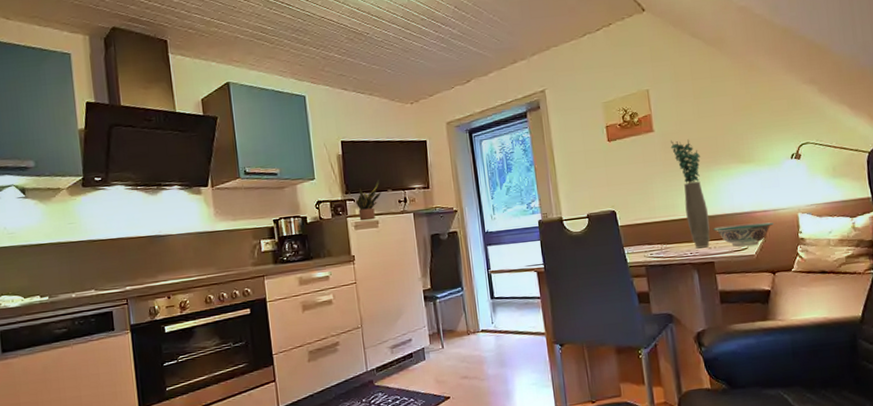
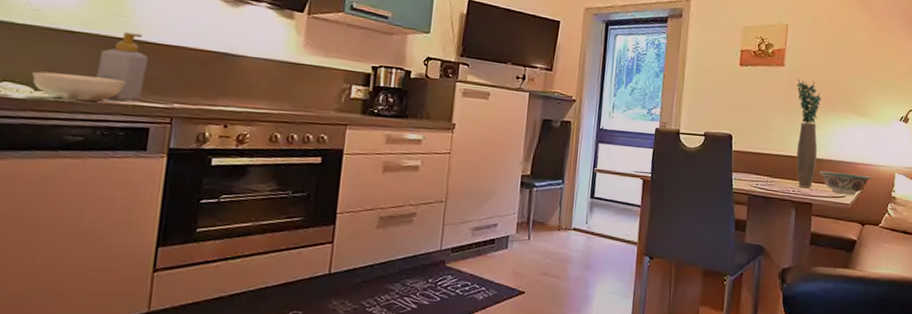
bowl: none [20,275,88,302] -> present [32,71,128,102]
soap bottle: none [63,235,101,294] -> present [97,32,148,102]
potted plant: present [356,178,381,221] -> none [469,48,502,91]

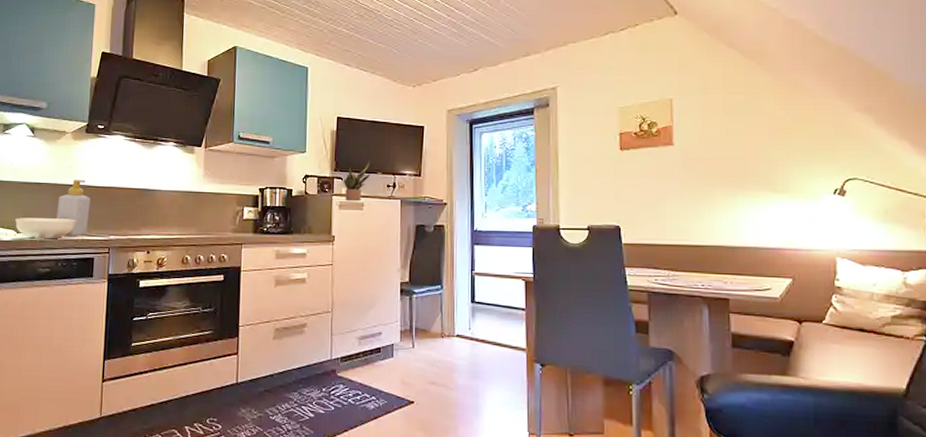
potted plant: none [469,48,502,91] -> present [344,160,371,202]
vase: present [796,78,821,189] -> none [691,156,729,282]
bowl: present [818,170,873,196] -> none [731,260,806,288]

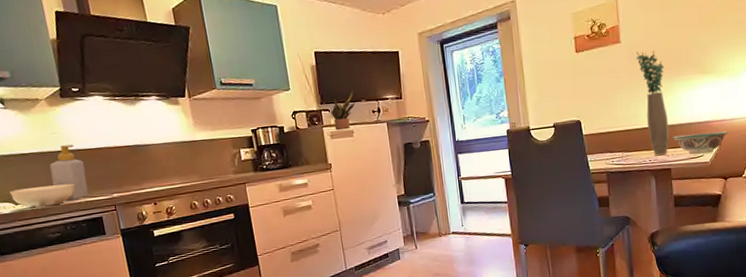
vase: none [691,156,729,282] -> present [636,50,669,156]
bowl: none [731,260,806,288] -> present [672,131,730,155]

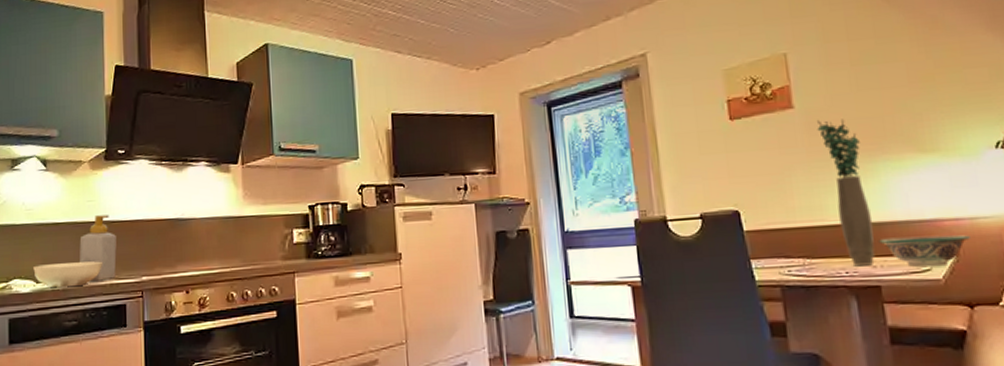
potted plant: present [331,89,356,131] -> none [406,160,437,211]

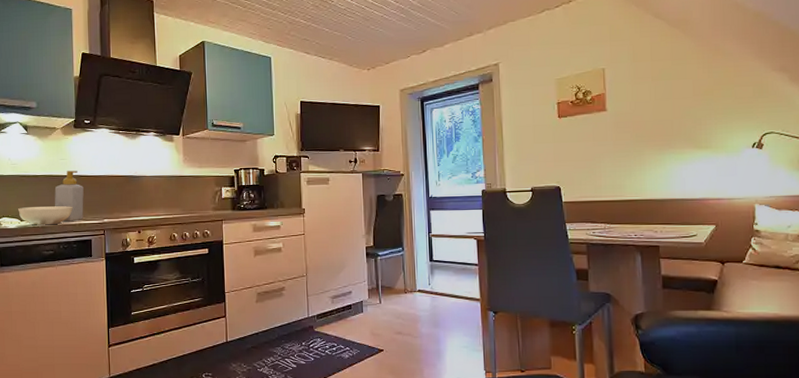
vase: present [817,119,876,267] -> none [622,120,658,231]
bowl: present [879,235,972,268] -> none [661,210,728,234]

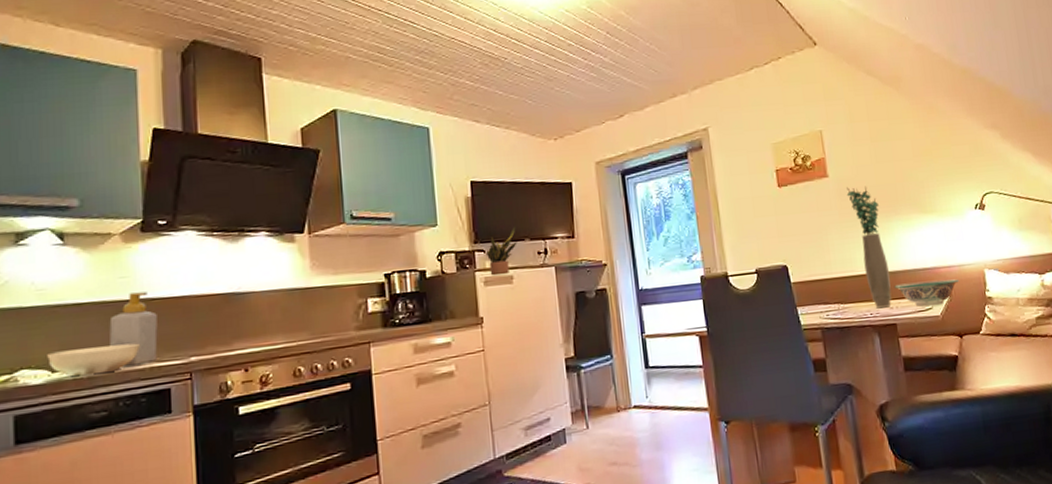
potted plant: none [310,138,334,177] -> present [487,226,517,276]
vase: none [622,120,658,231] -> present [846,186,892,309]
bowl: none [661,210,728,234] -> present [894,279,960,308]

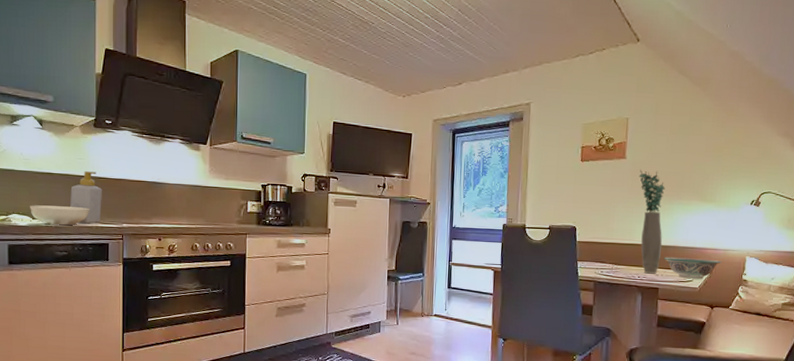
potted plant: present [487,226,517,276] -> none [339,162,364,199]

